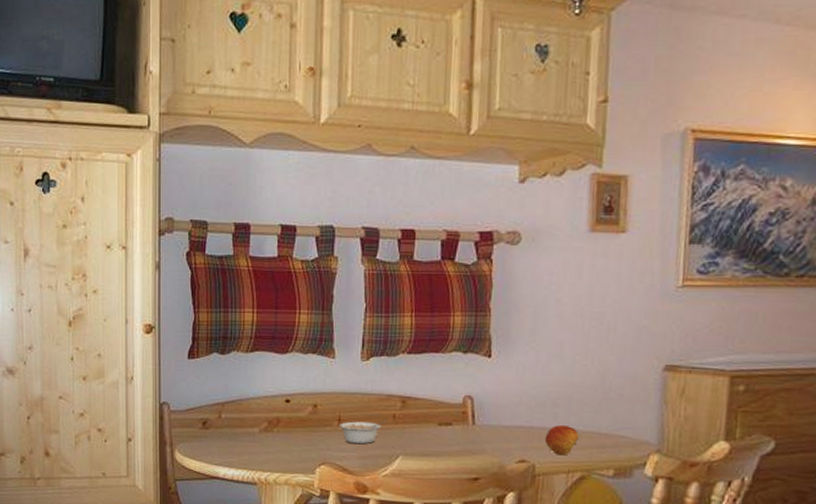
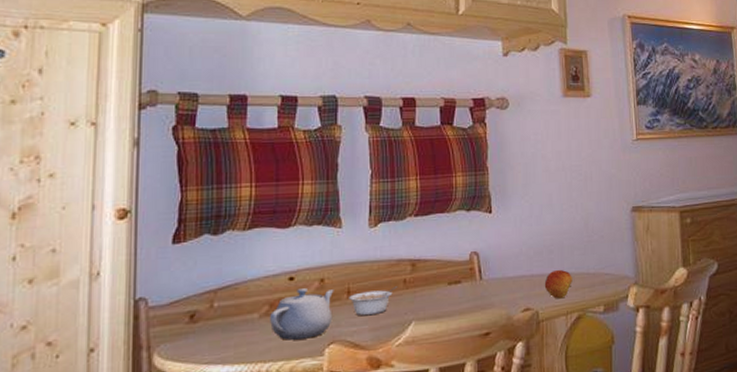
teapot: none [267,411,326,457] -> present [269,288,334,340]

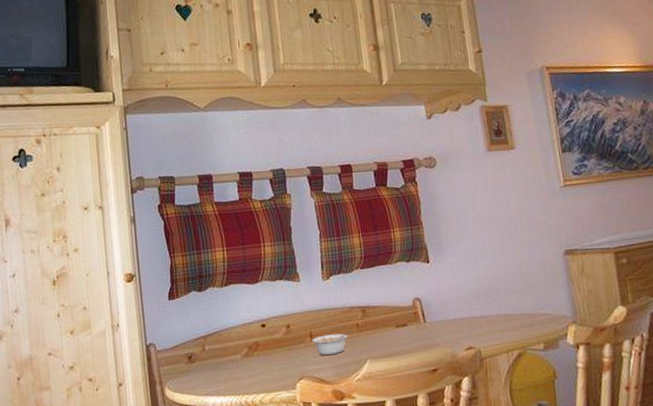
teapot: present [269,288,334,340] -> none [249,333,300,376]
fruit: present [544,269,572,299] -> none [484,311,511,338]

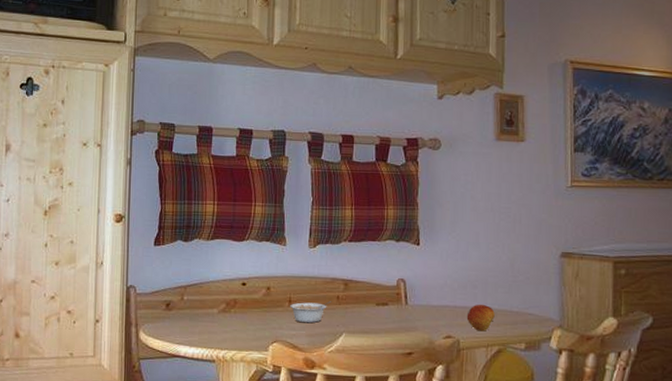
fruit: none [484,311,511,338] -> present [466,304,495,332]

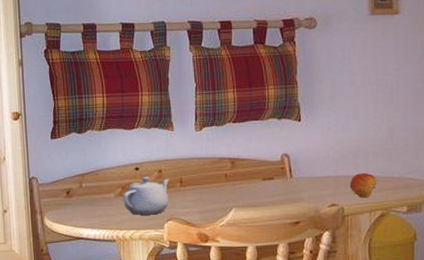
teapot: none [225,293,278,335] -> present [122,177,170,215]
legume: present [290,301,332,324] -> none [181,179,221,201]

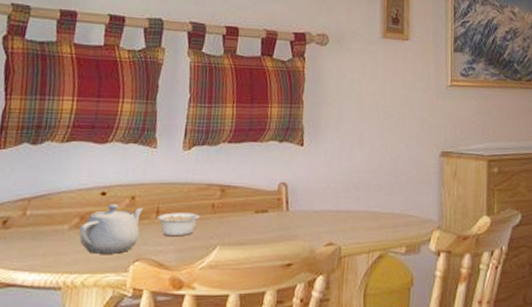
legume: none [181,179,221,201] -> present [157,210,206,237]
fruit: present [349,172,377,198] -> none [349,207,377,236]

